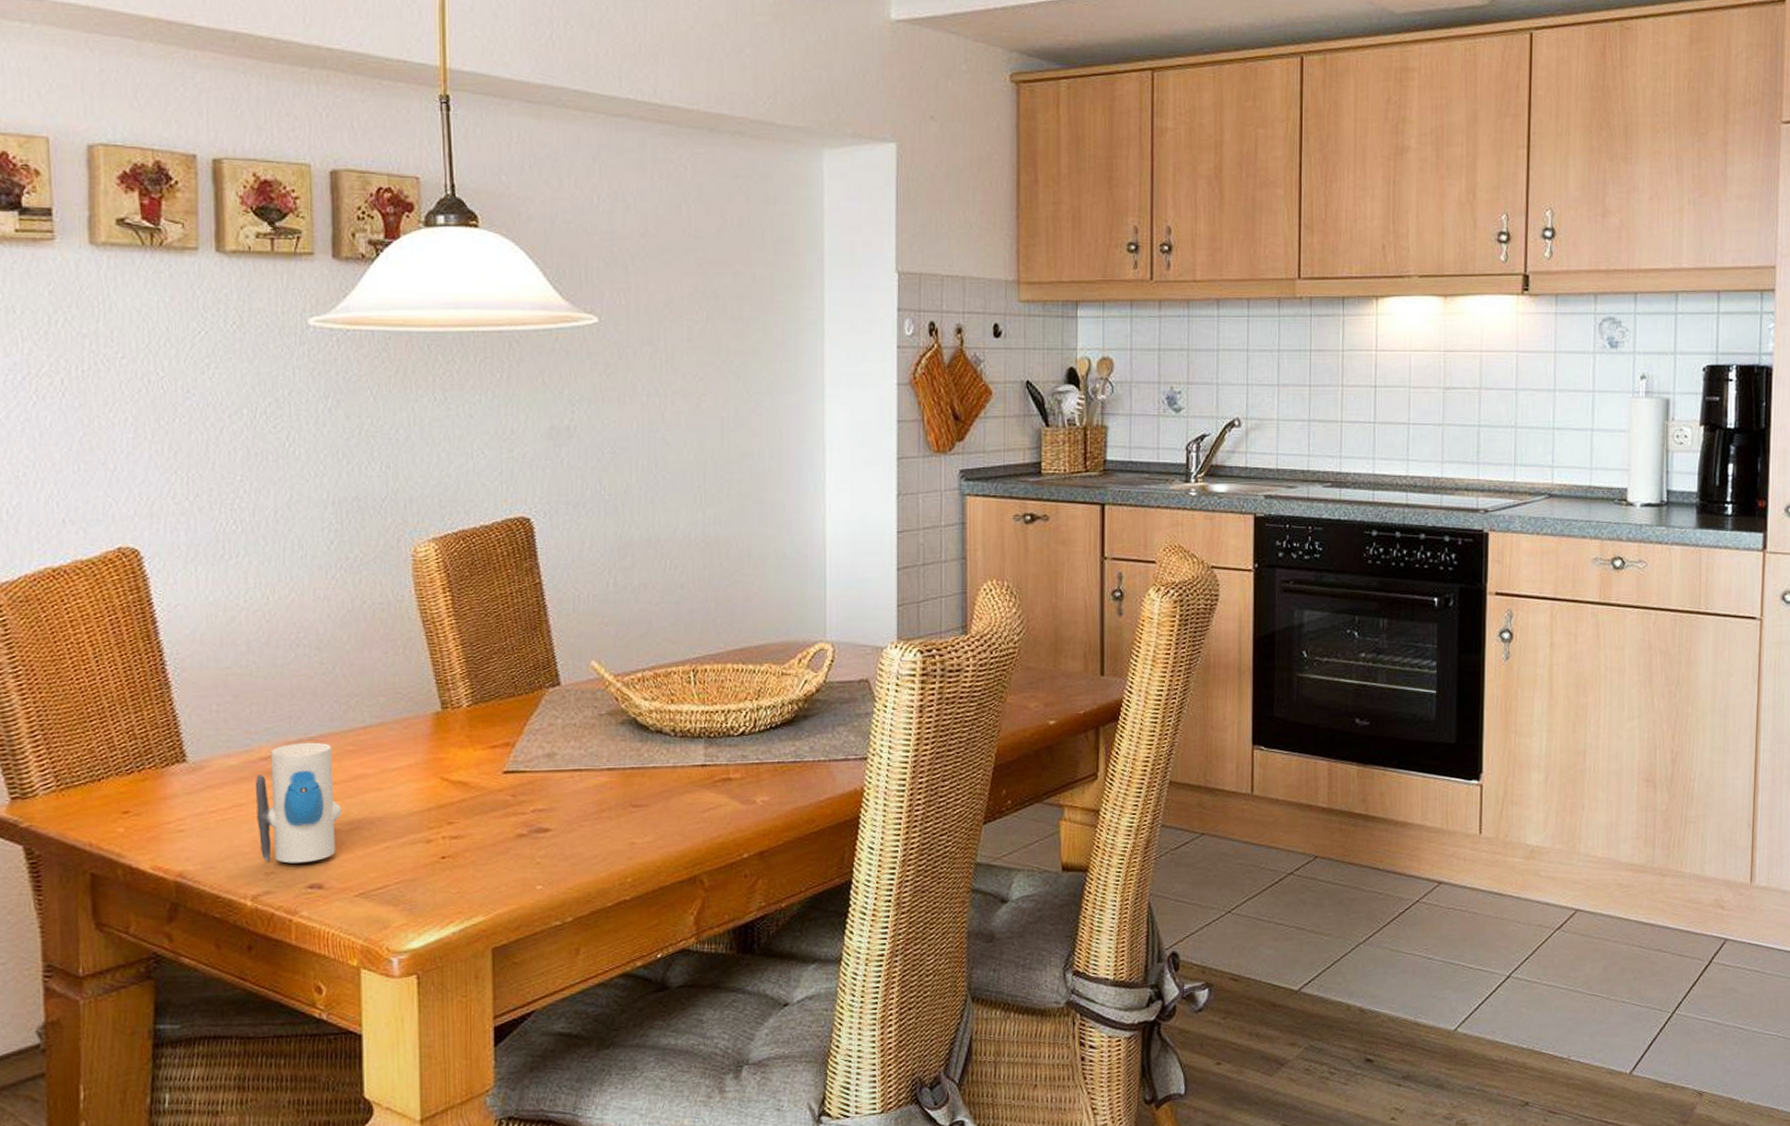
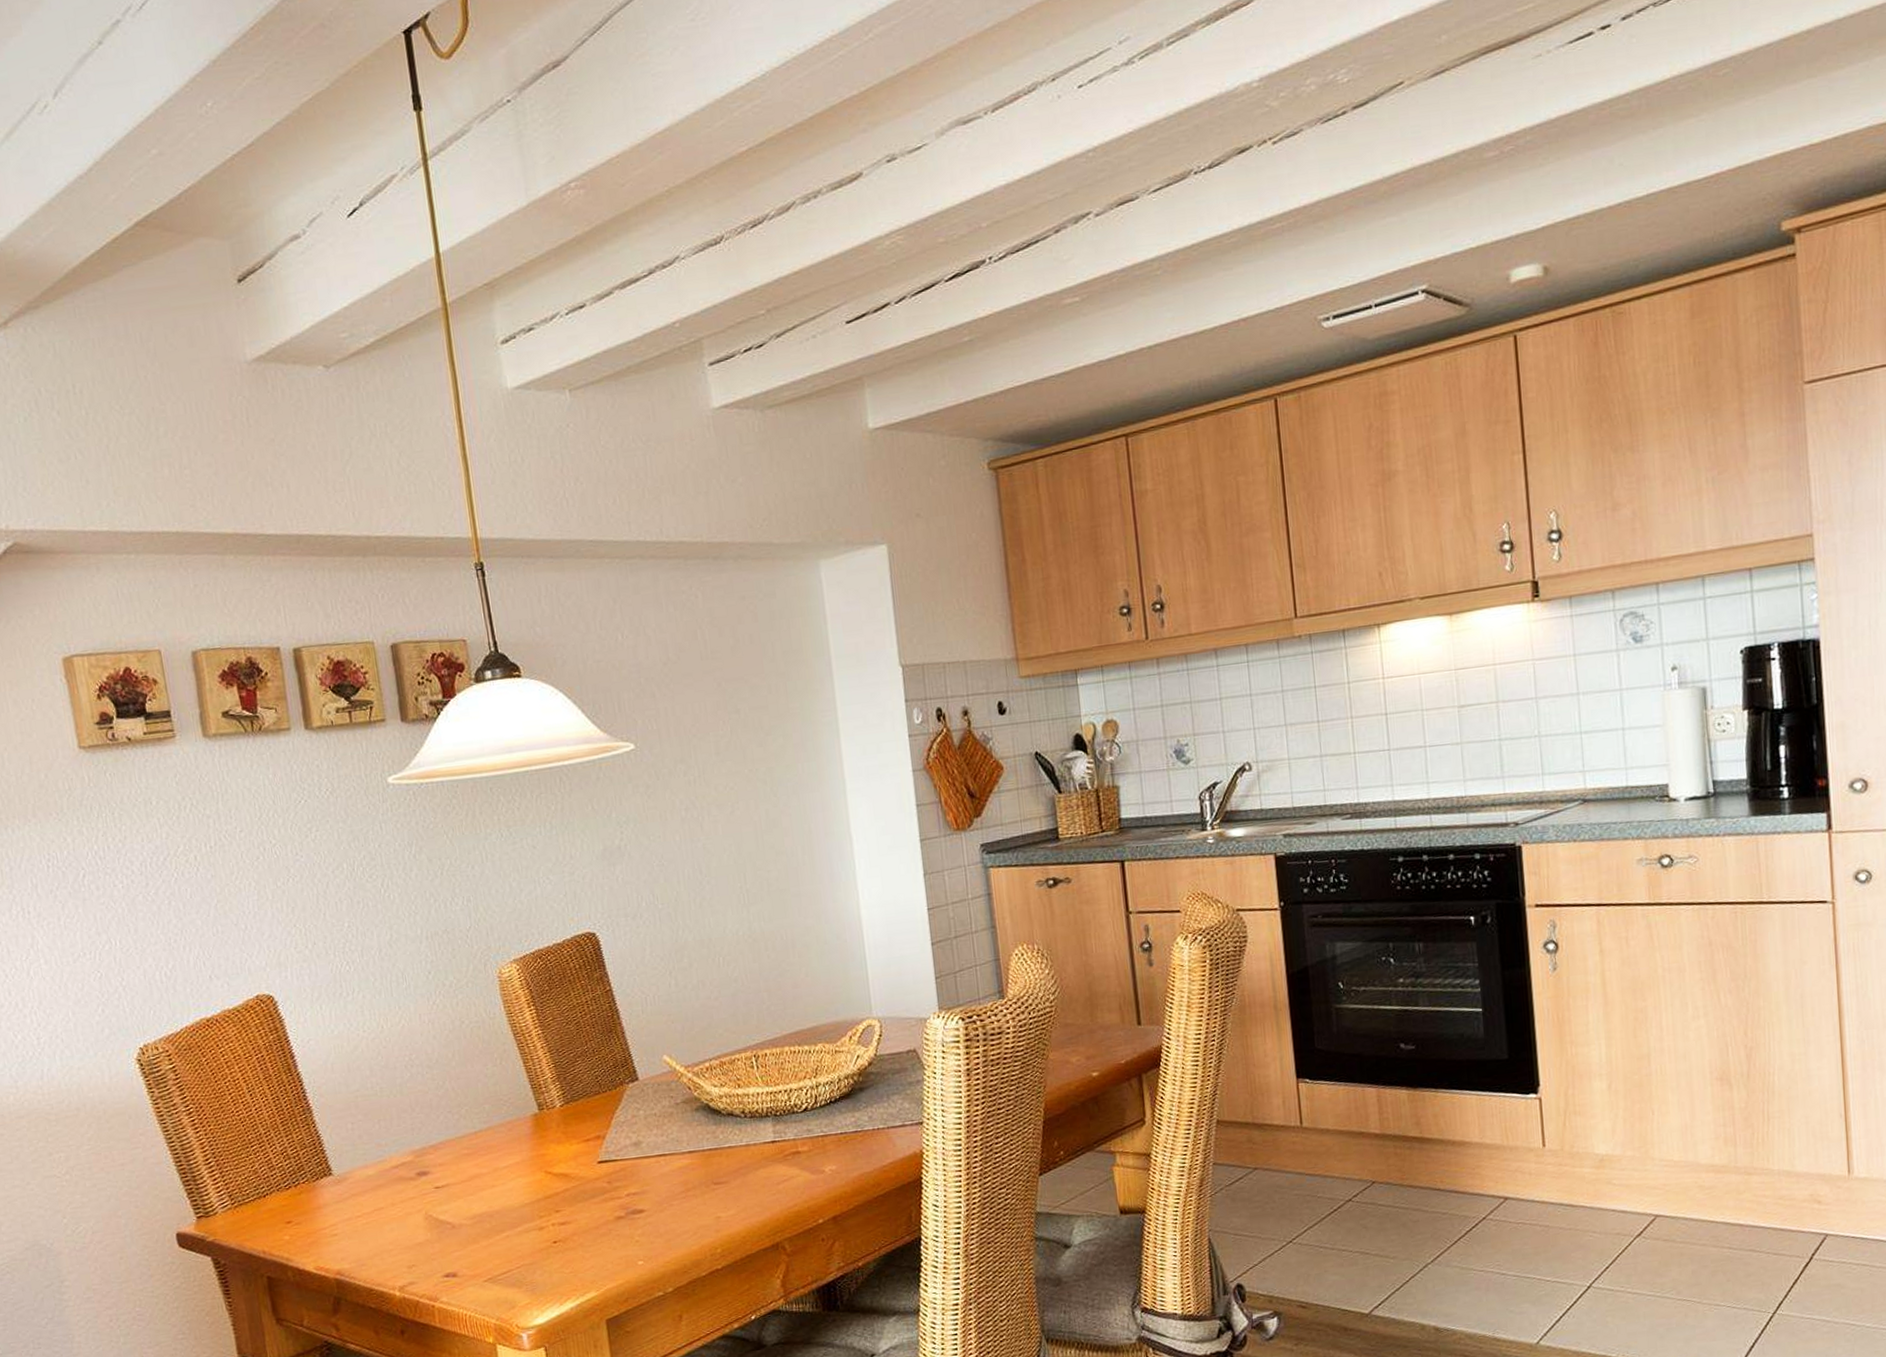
toy: present [255,742,342,864] -> none [390,1148,465,1257]

